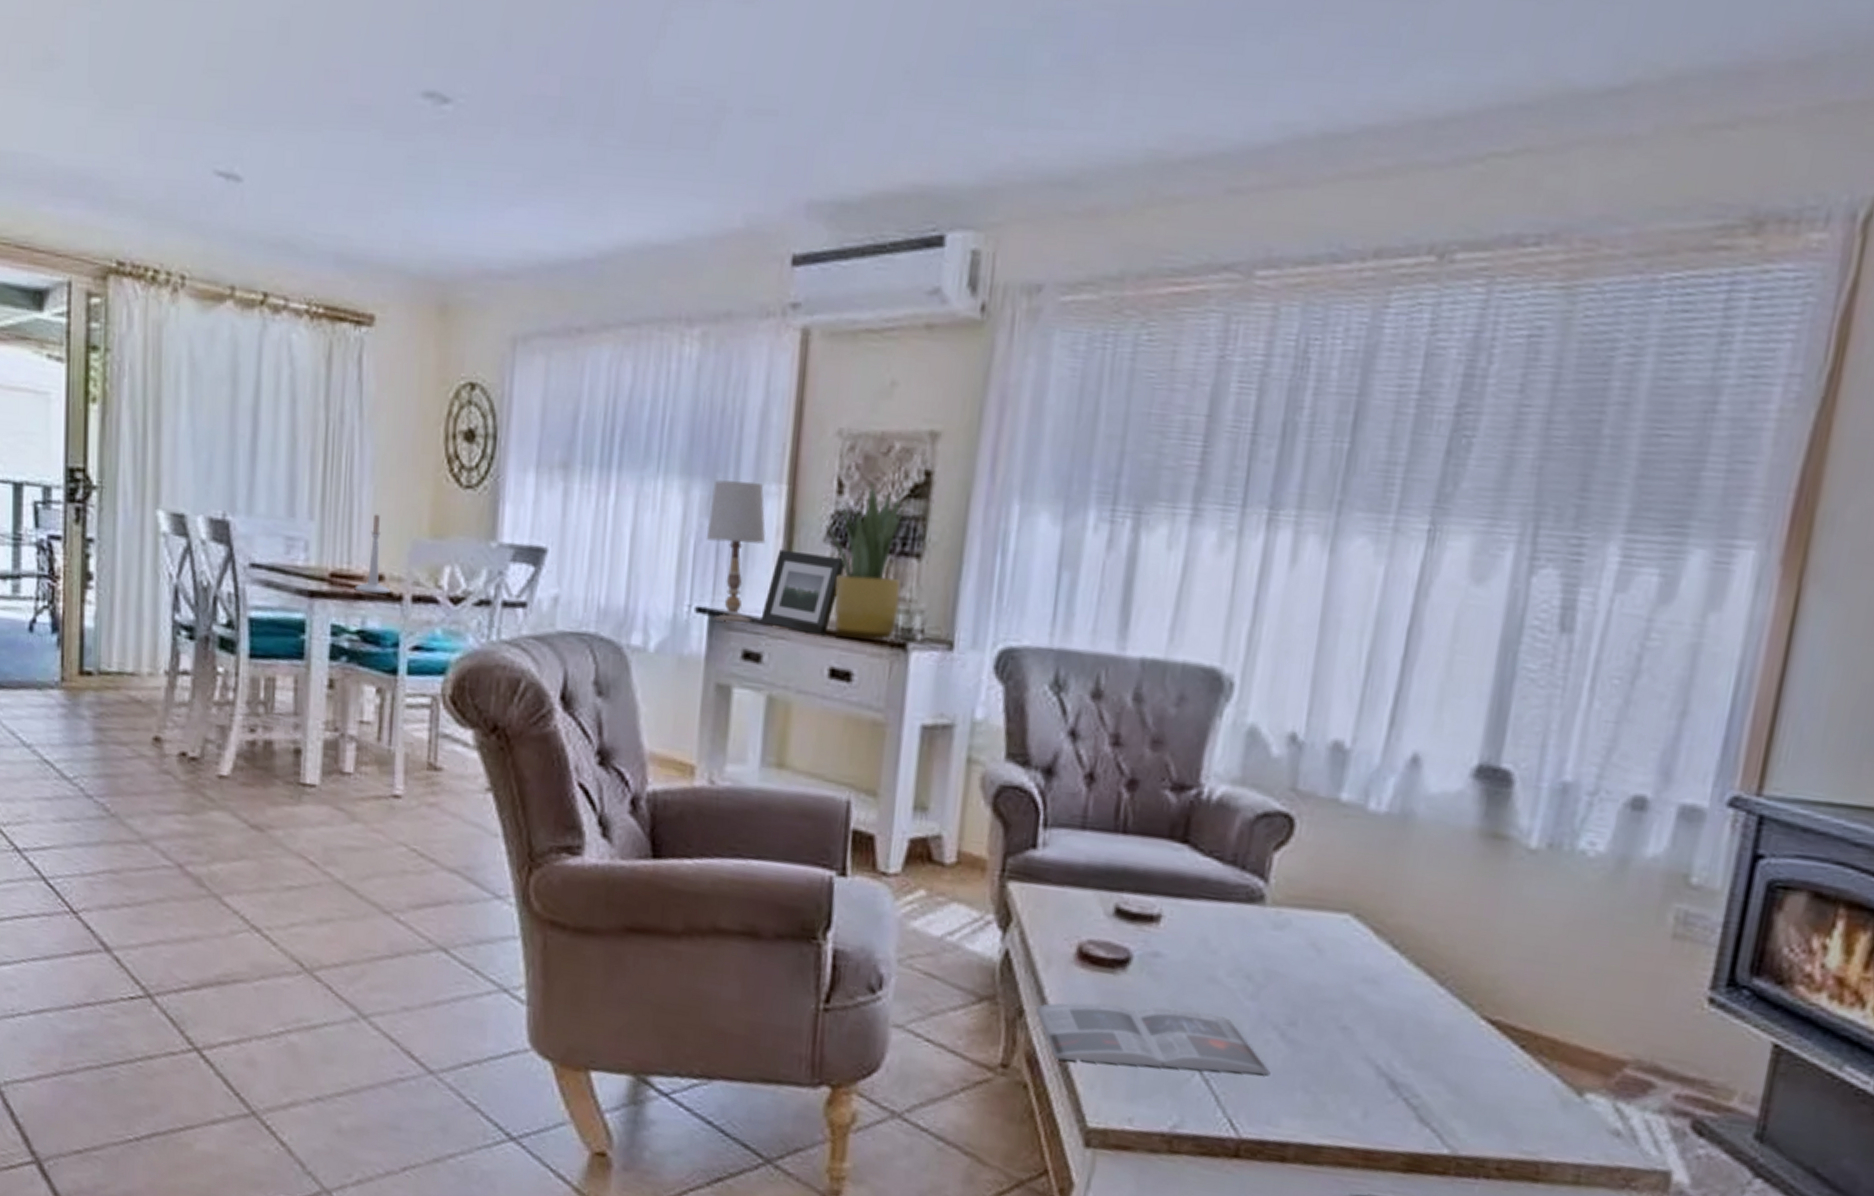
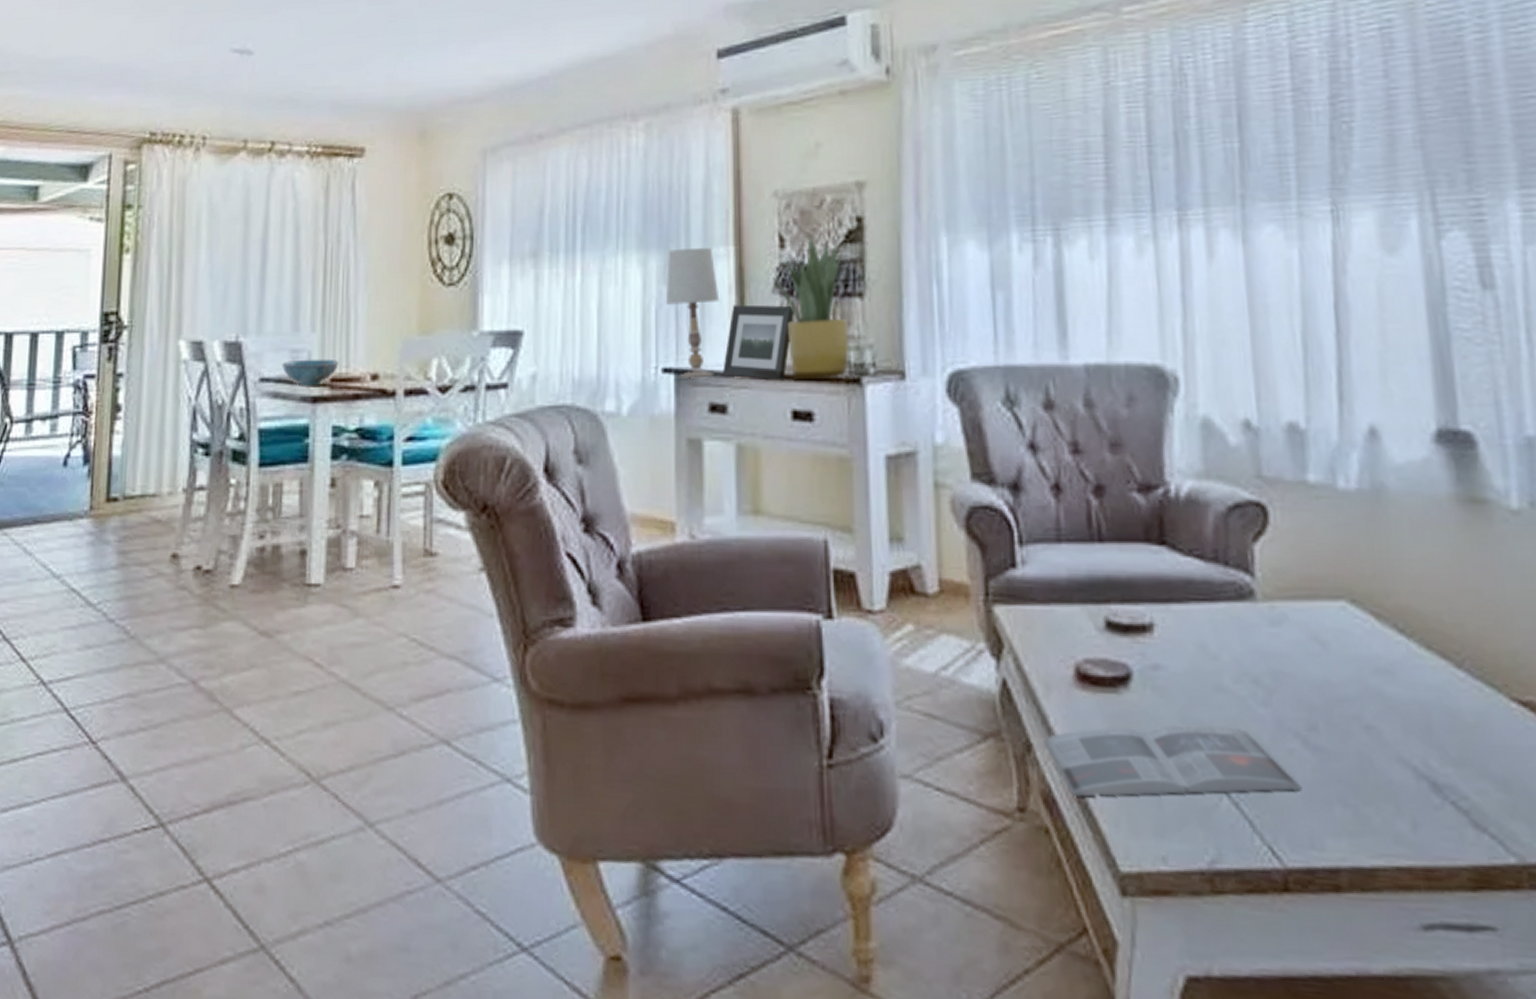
decorative bowl: none [275,547,340,580] -> present [281,359,339,386]
candlestick: present [354,514,391,594] -> none [352,319,385,393]

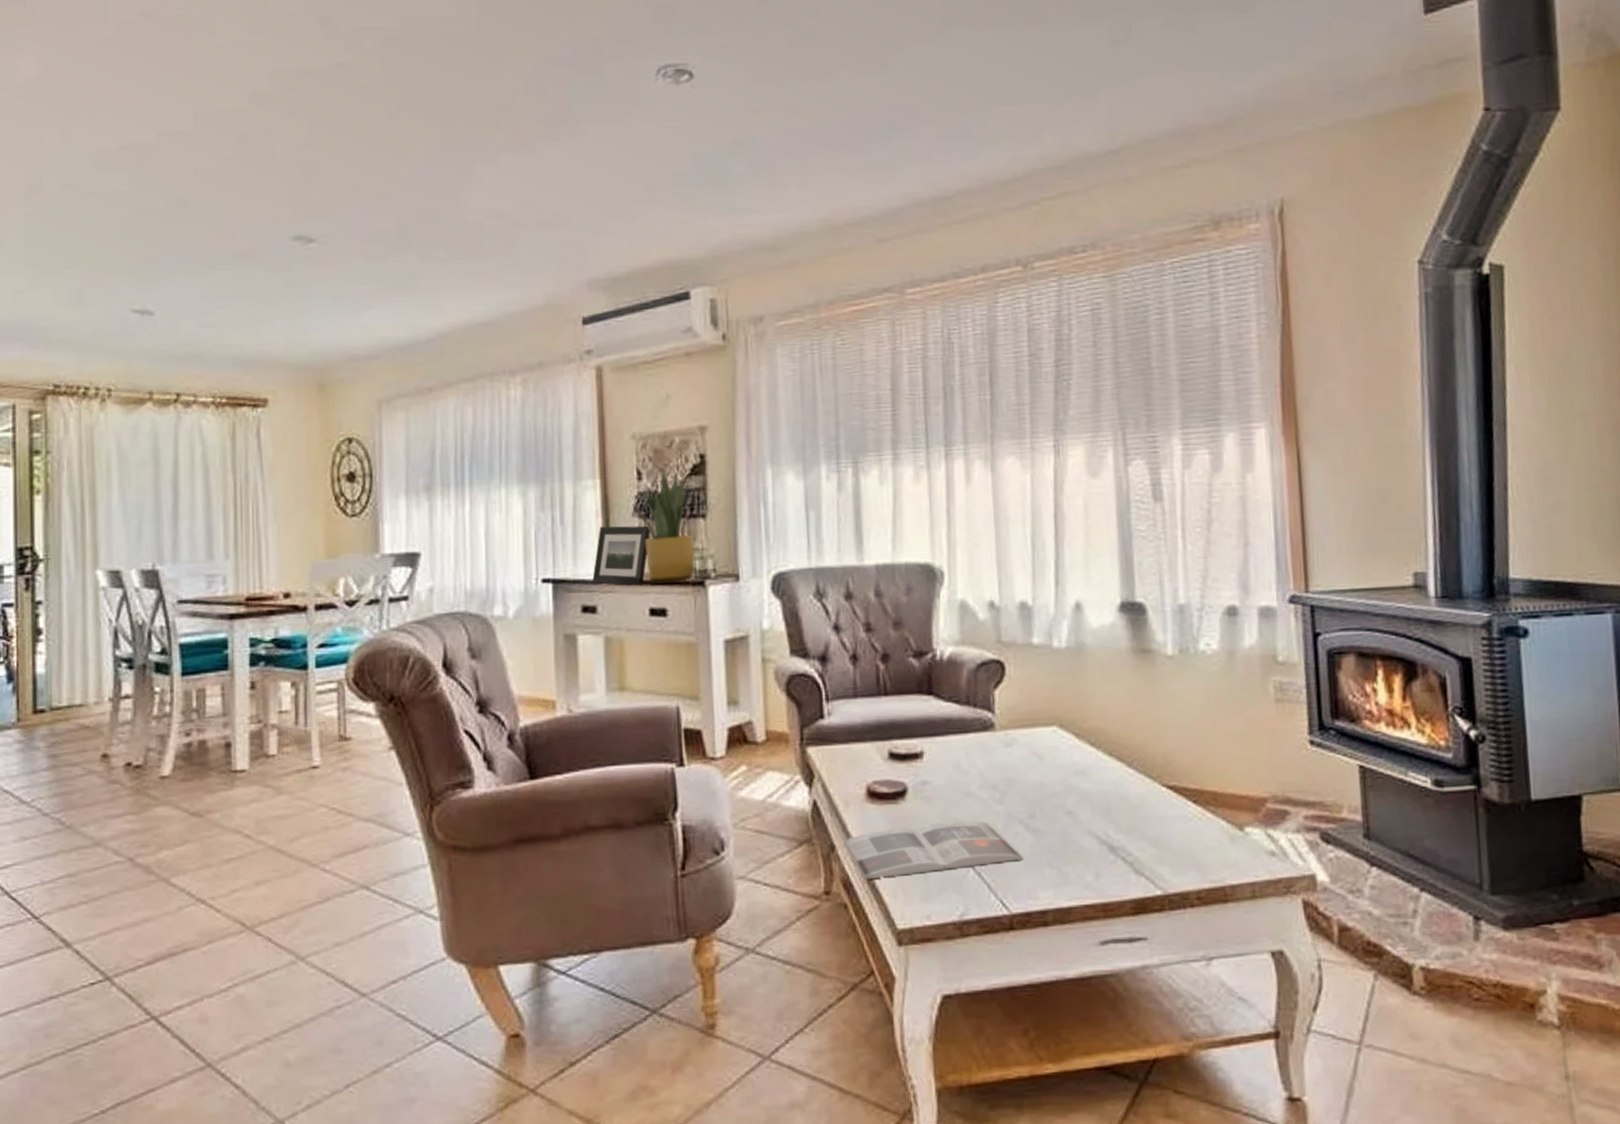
decorative bowl: present [281,359,339,386] -> none [198,581,253,606]
table lamp: present [665,247,720,379] -> none [543,480,589,587]

